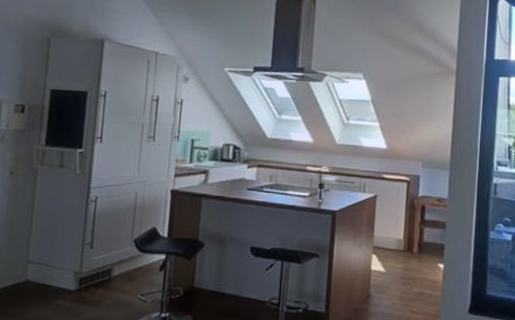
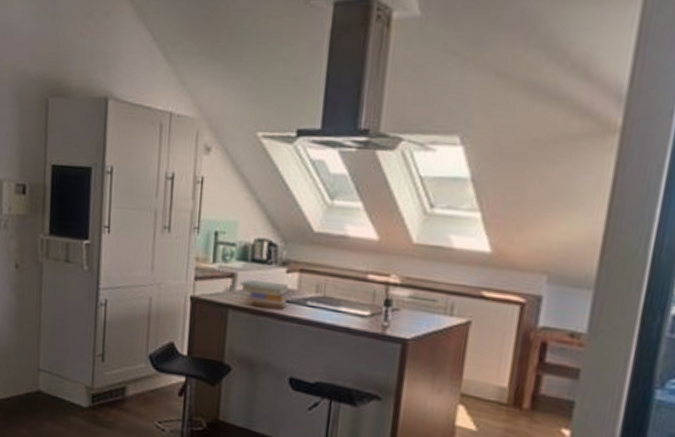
books: none [211,175,249,196] -> present [240,280,288,310]

